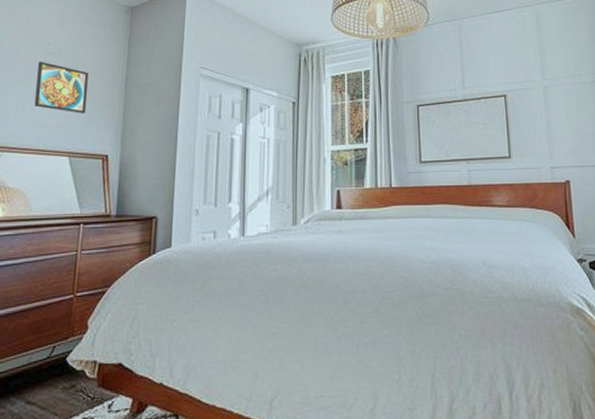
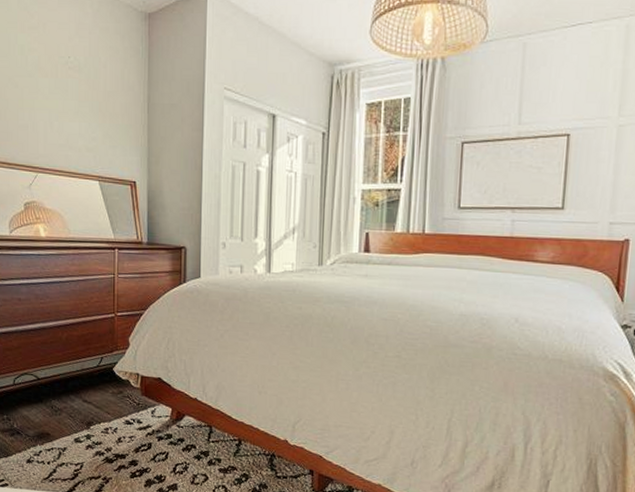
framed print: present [34,61,89,114] -> none [59,76,112,136]

